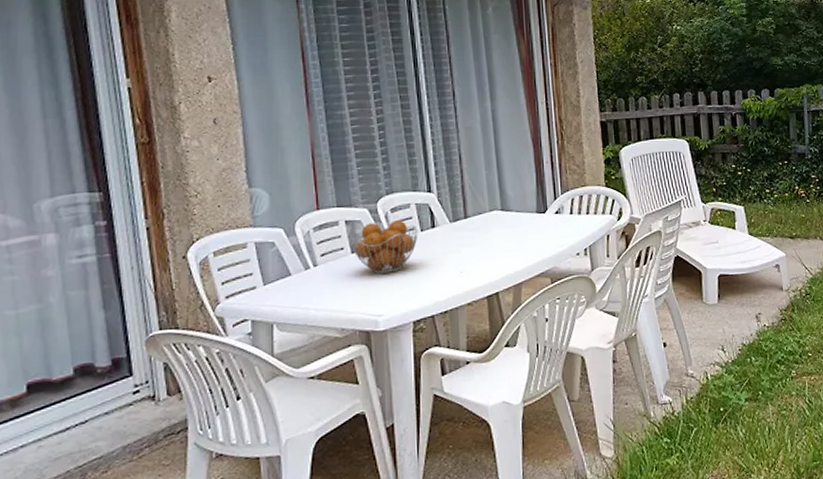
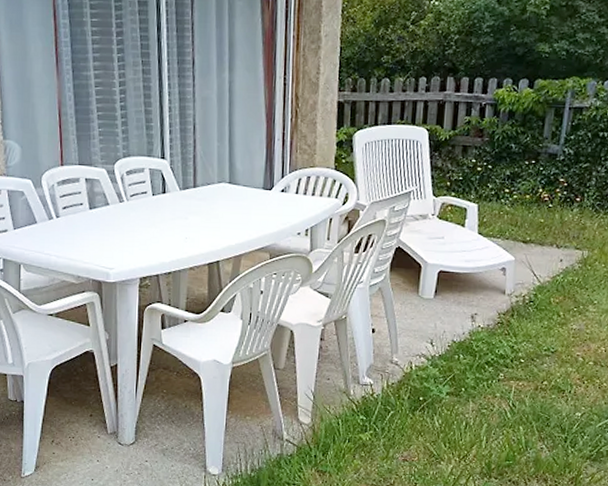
fruit basket: present [350,220,418,274] -> none [88,183,150,231]

